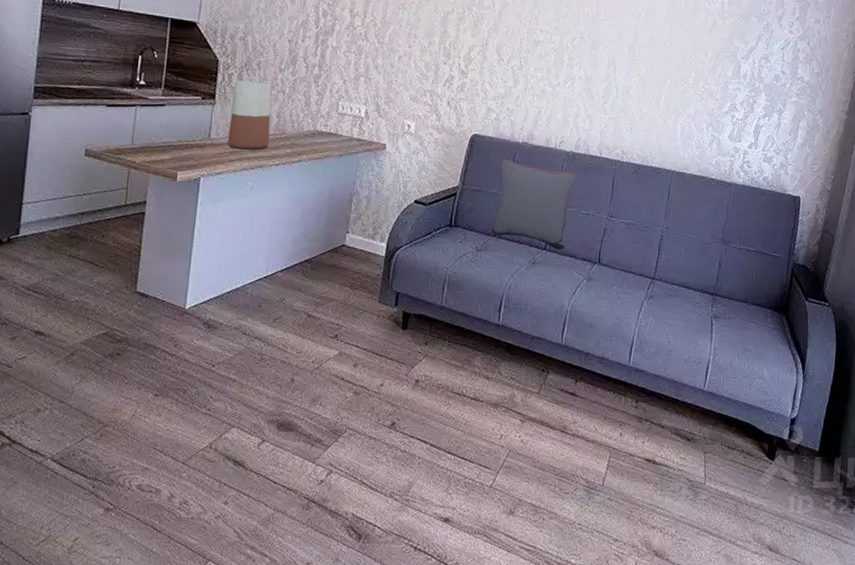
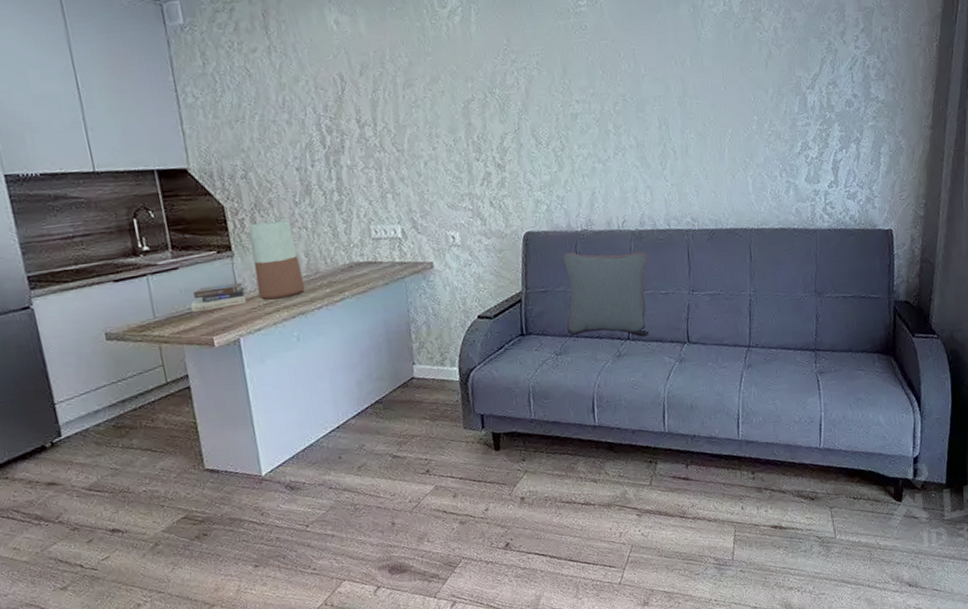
books: none [165,126,218,149] -> present [190,282,247,313]

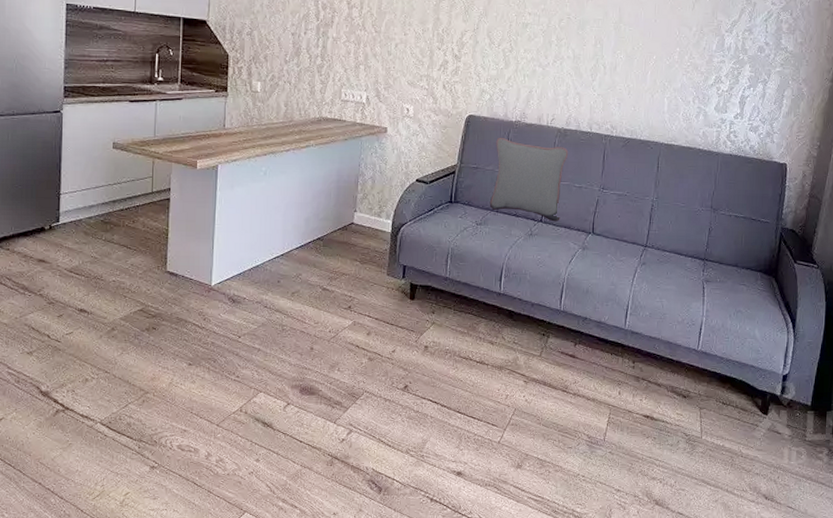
books: present [190,282,247,313] -> none [184,117,232,138]
vase: present [248,220,305,300] -> none [241,72,280,138]

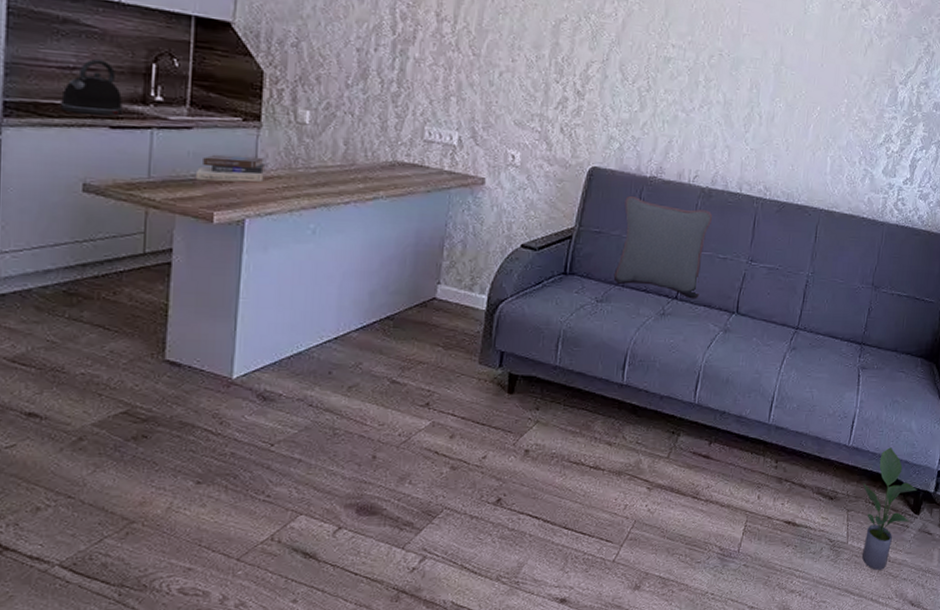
kettle: none [99,54,138,93] -> present [61,59,123,116]
books: none [184,117,232,138] -> present [195,154,266,183]
potted plant: none [712,353,764,464] -> present [861,447,917,570]

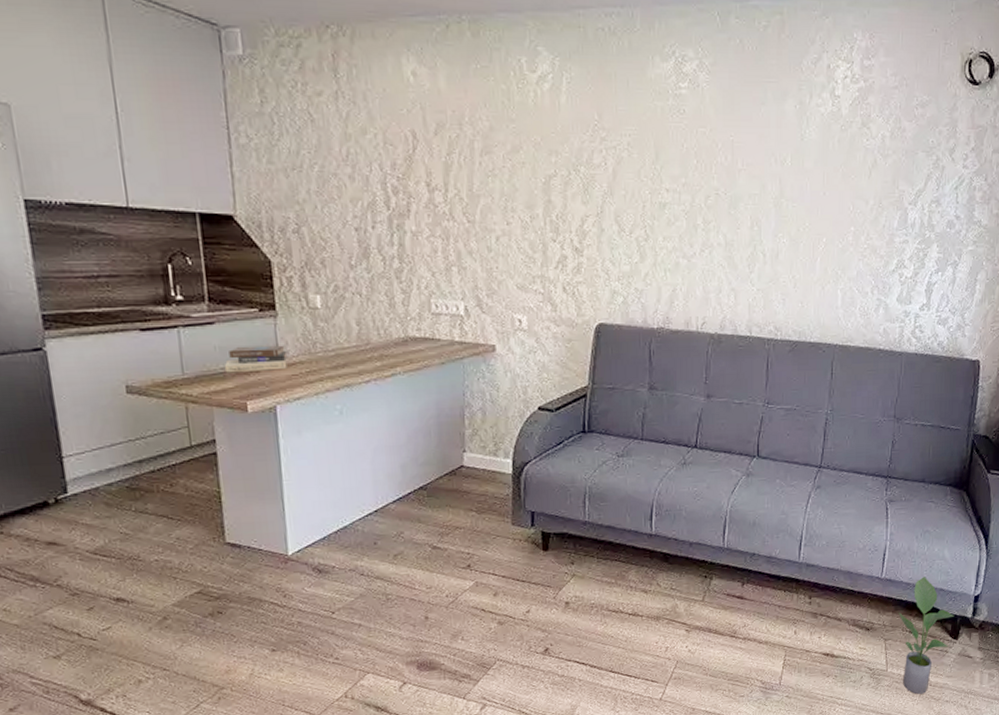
kettle: present [61,59,123,116] -> none [92,266,149,320]
pillow: present [613,196,713,299] -> none [631,350,725,447]

